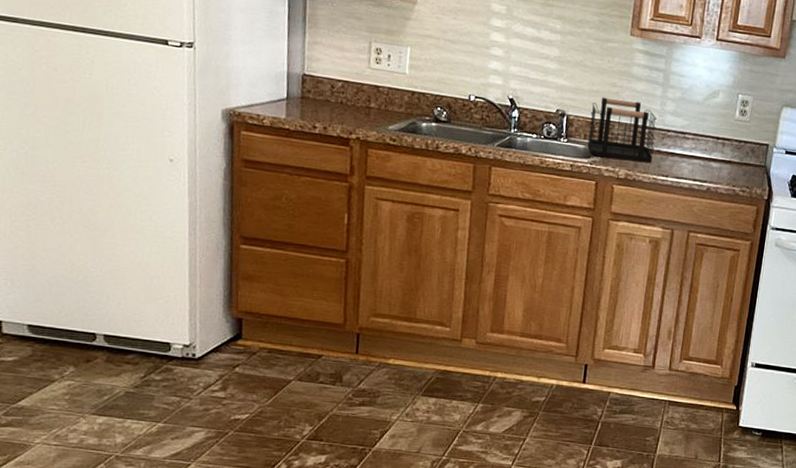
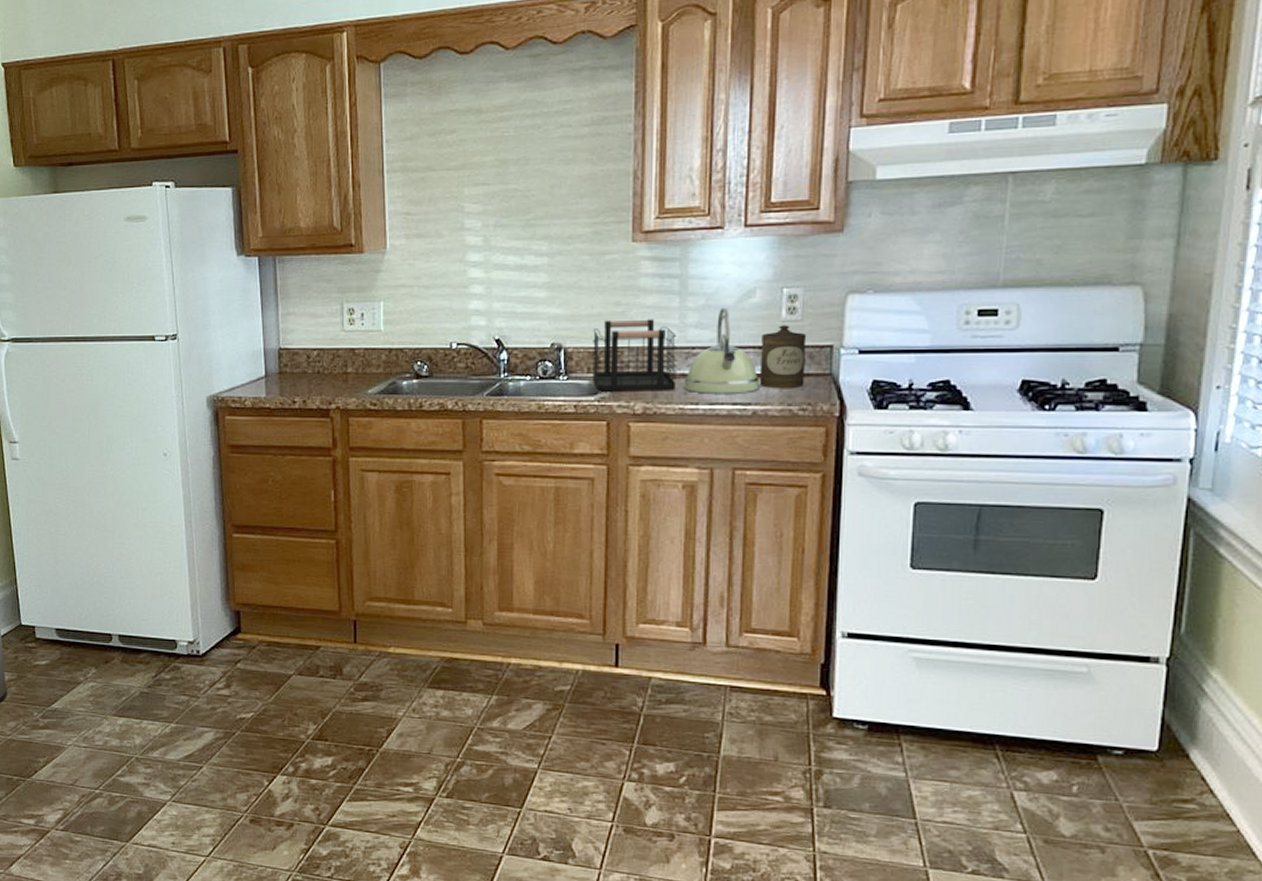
kettle: none [657,102,715,173] -> present [683,307,761,394]
canister: none [714,123,752,174] -> present [759,325,807,389]

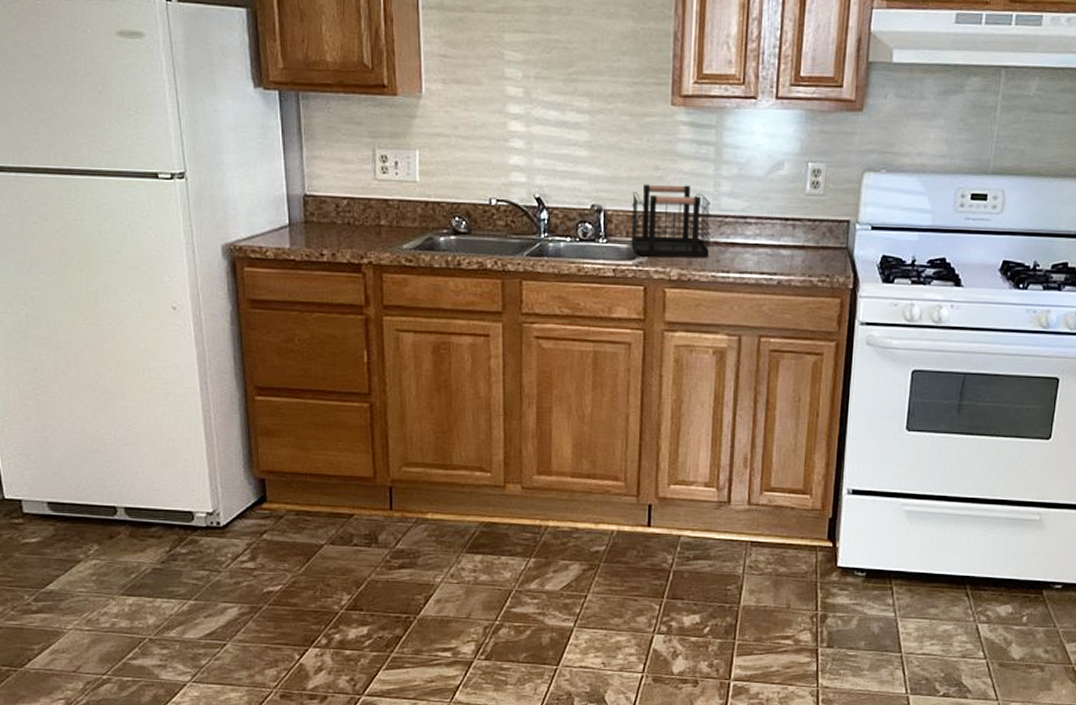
kettle: present [683,307,761,394] -> none [715,178,786,264]
canister: present [759,325,807,389] -> none [784,198,828,261]

